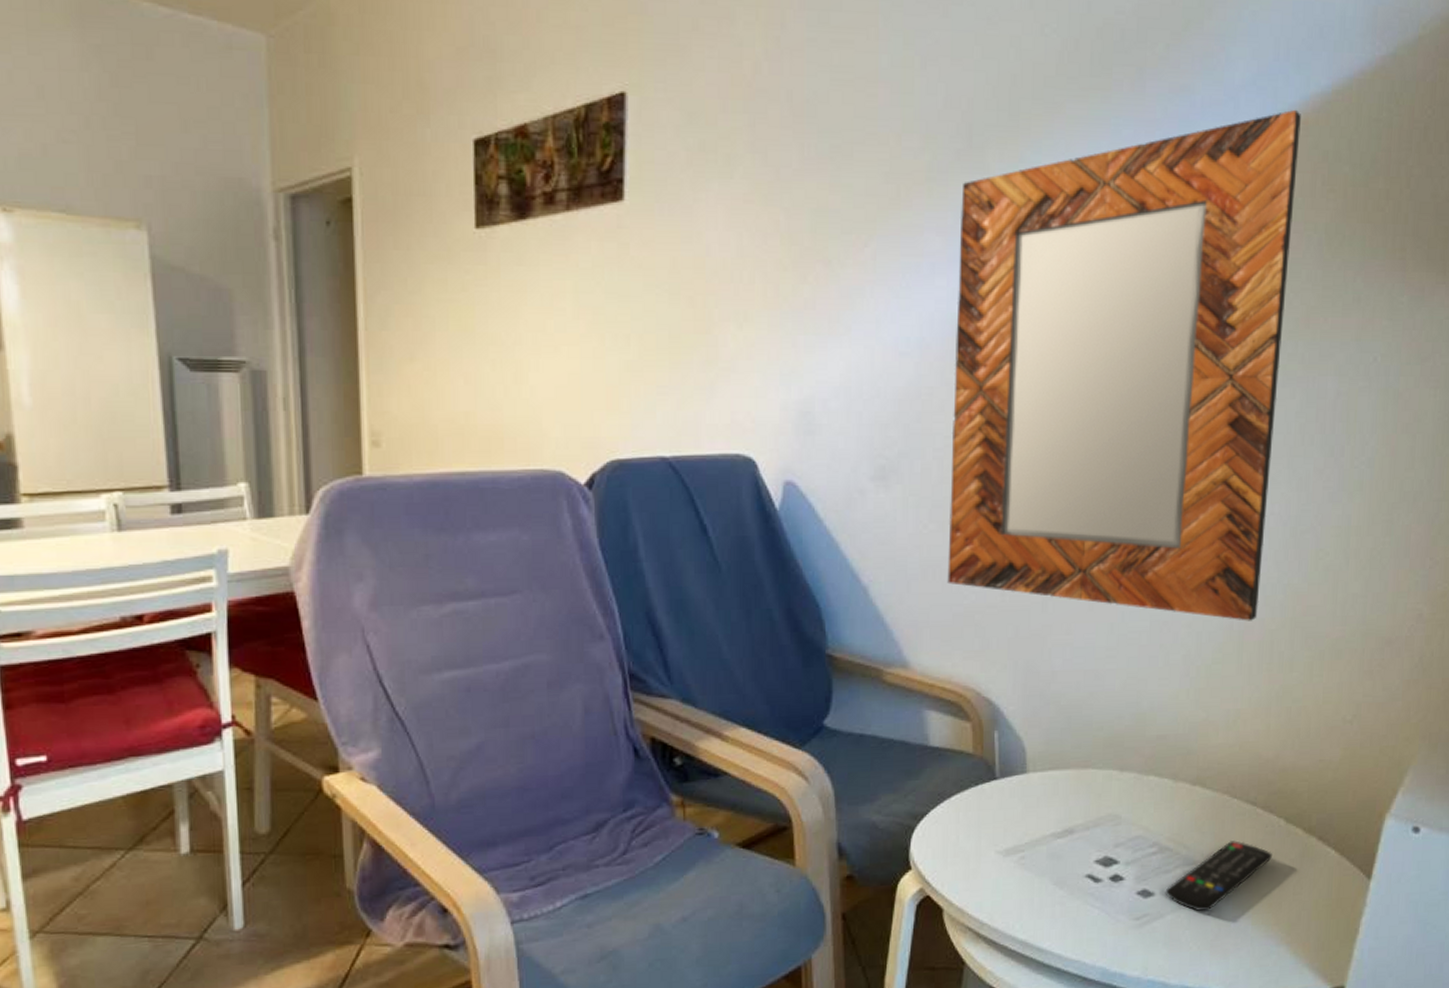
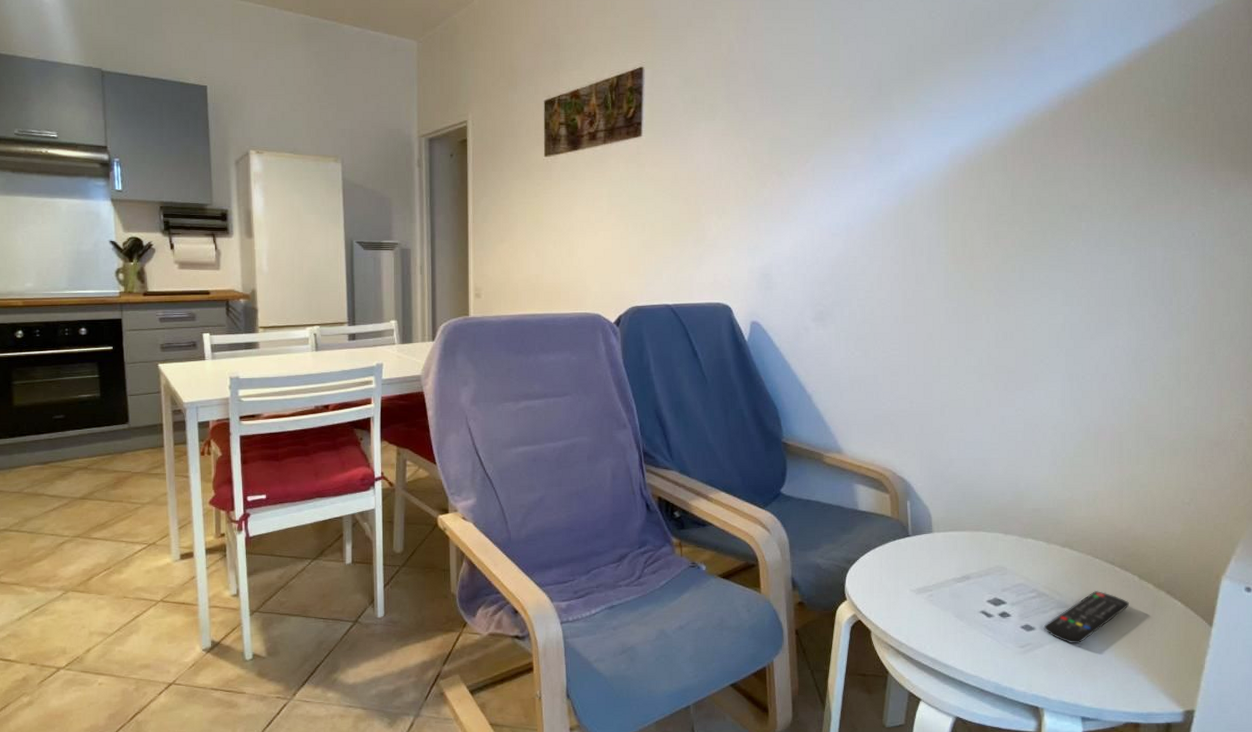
home mirror: present [947,109,1301,621] -> none [869,60,1126,426]

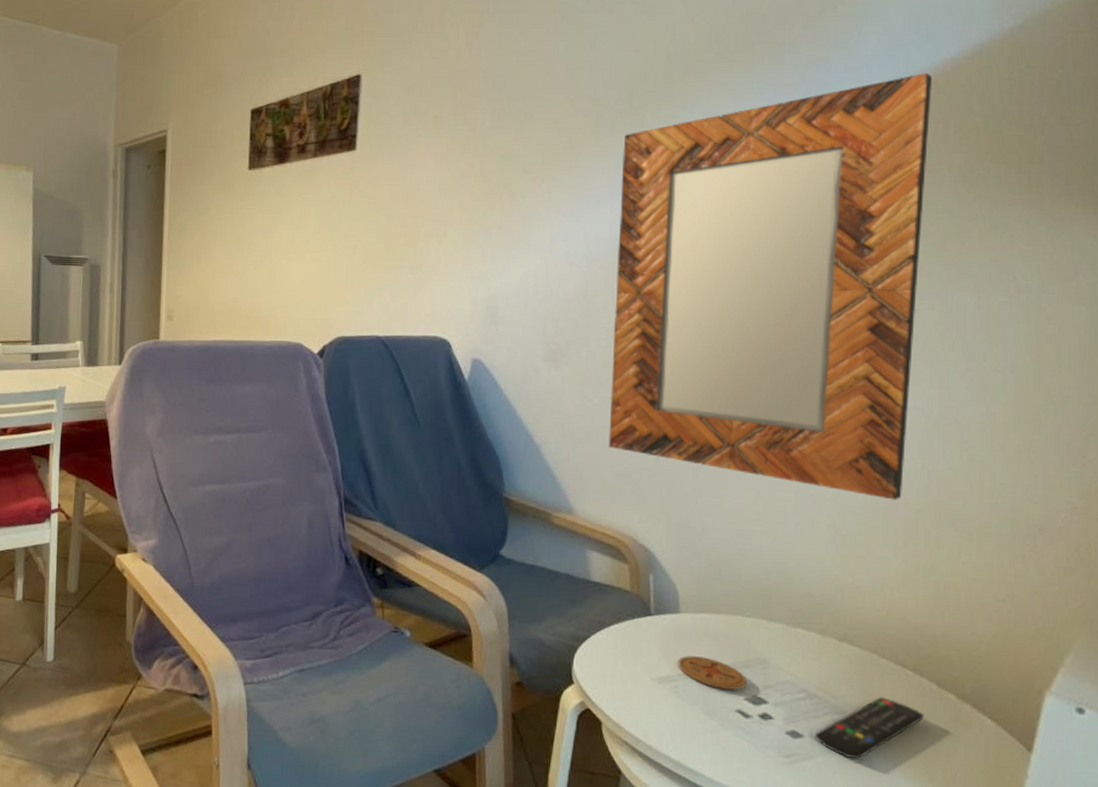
home mirror: none [869,60,1126,426] -> present [608,72,932,500]
coaster: none [932,568,988,594] -> present [678,656,747,690]

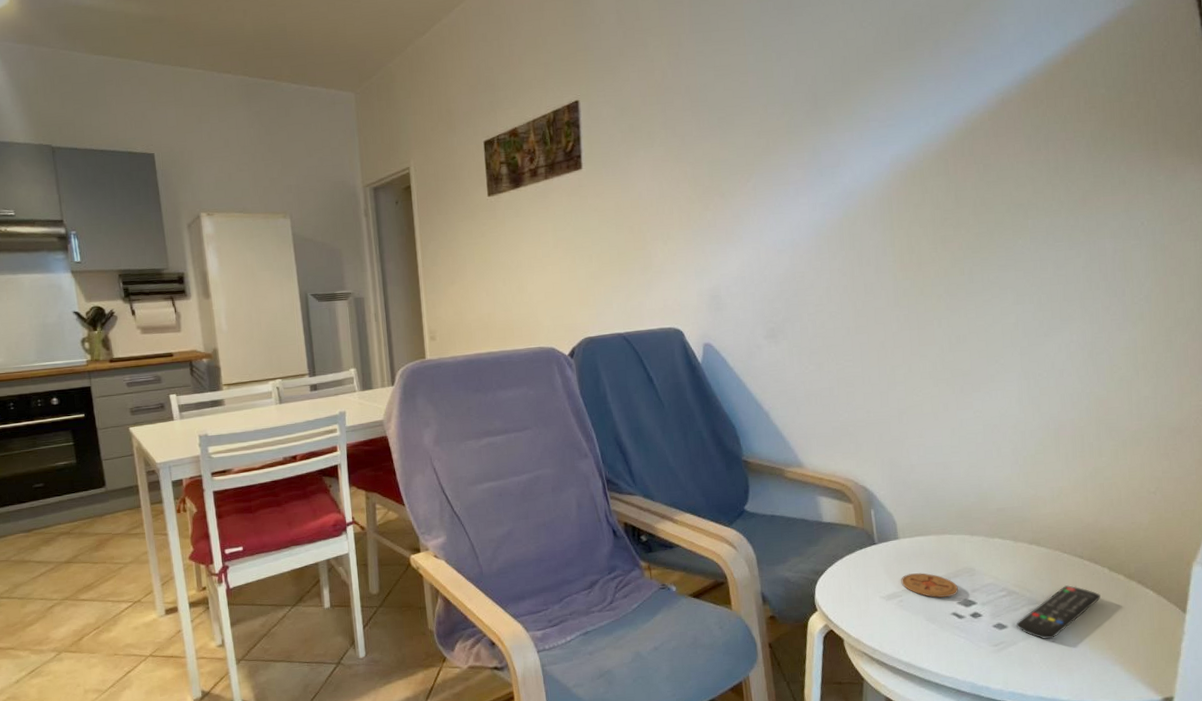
home mirror: present [608,72,932,500] -> none [813,54,1069,422]

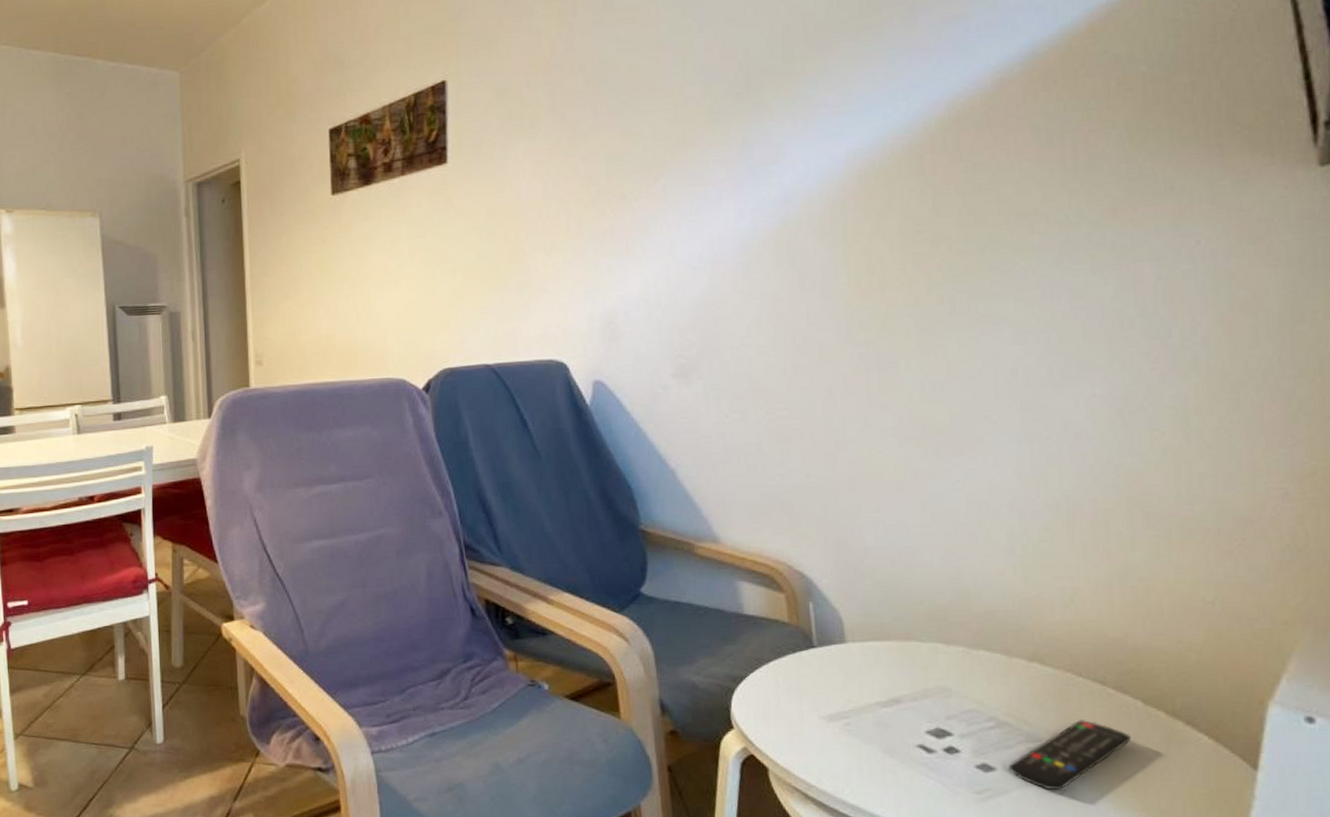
coaster: present [901,573,958,598] -> none [848,689,927,723]

